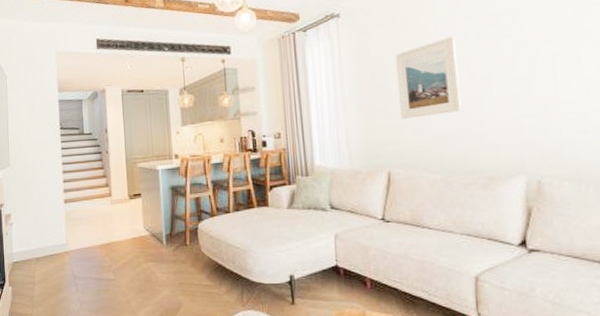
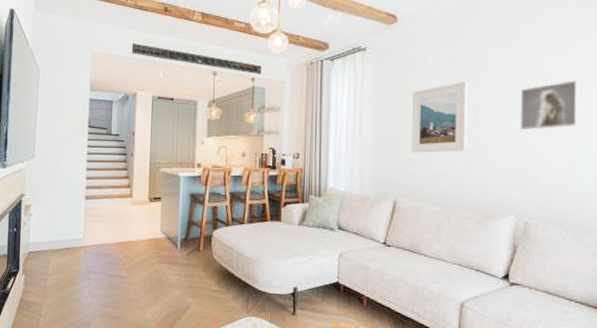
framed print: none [515,20,587,81] -> present [520,80,581,130]

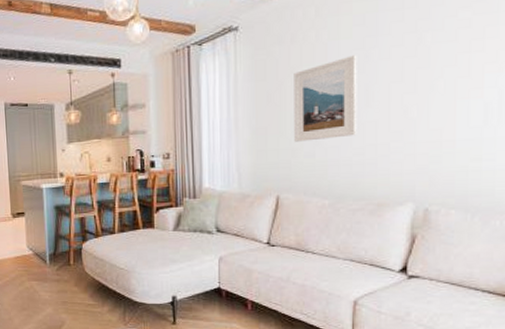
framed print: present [520,80,581,130] -> none [418,42,490,106]

